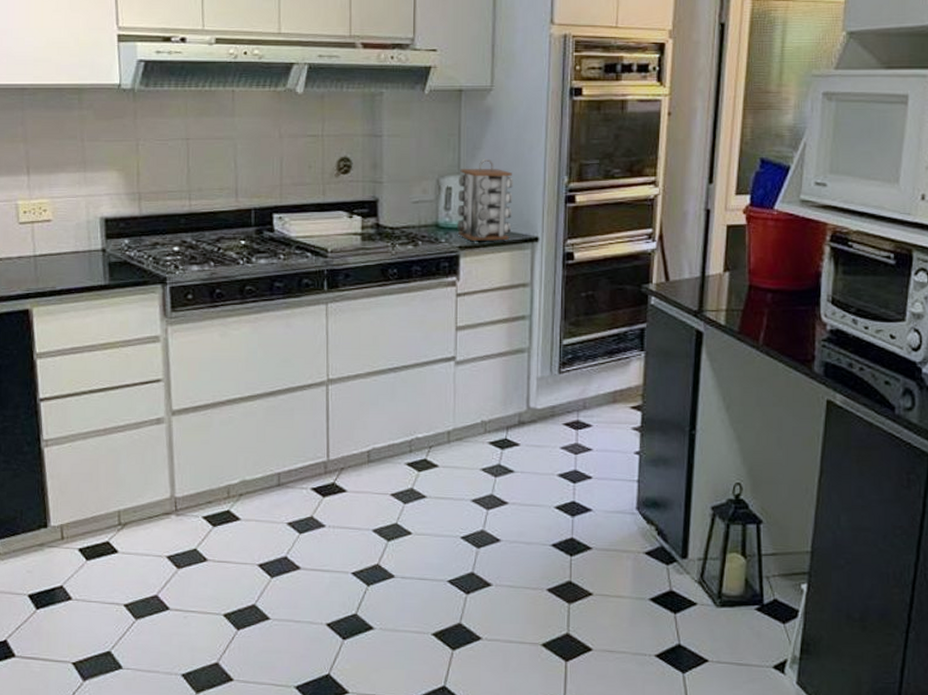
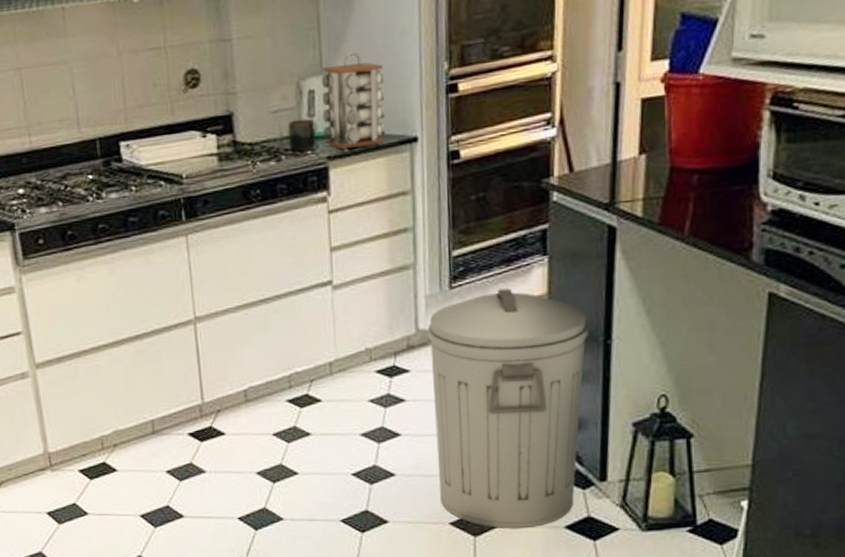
mug: none [425,211,450,240] -> present [287,118,316,153]
trash can: none [538,377,677,599] -> present [428,288,589,529]

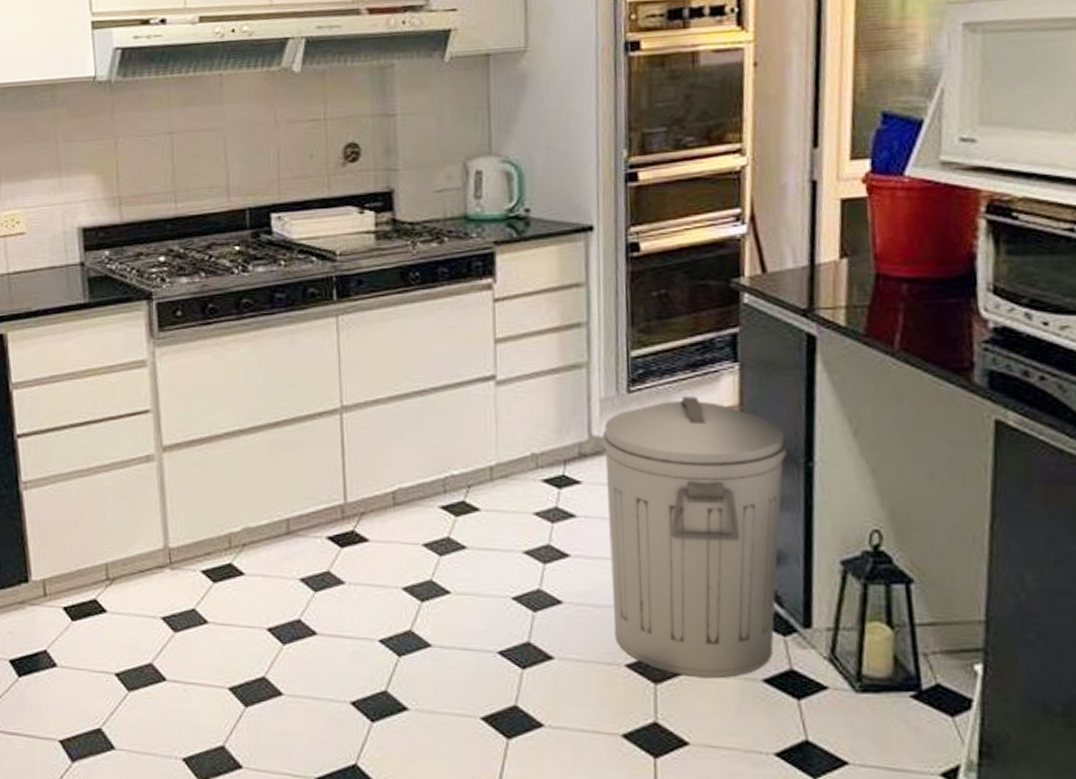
mug: present [287,118,316,153] -> none [452,200,483,235]
spice rack: present [322,51,386,149] -> none [490,133,559,235]

